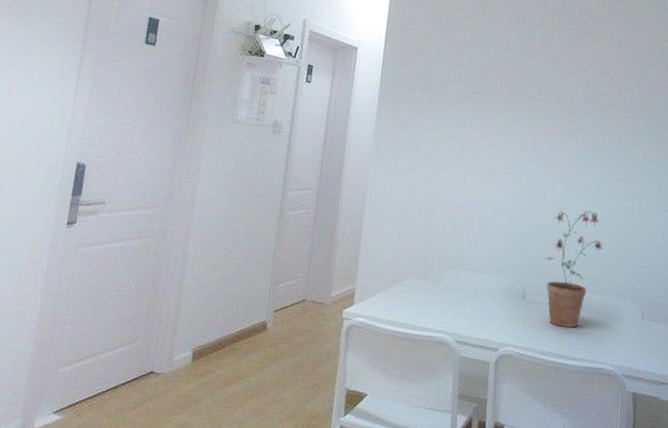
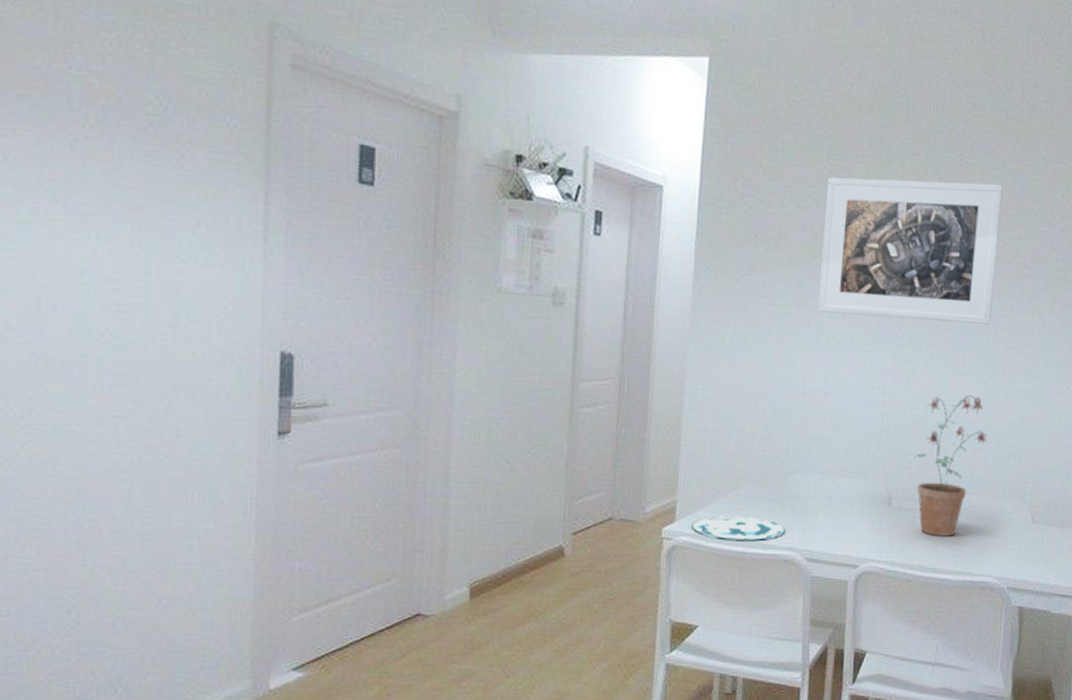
plate: none [366,302,440,324] -> present [692,516,786,540]
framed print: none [469,42,611,155] -> present [818,177,1003,325]

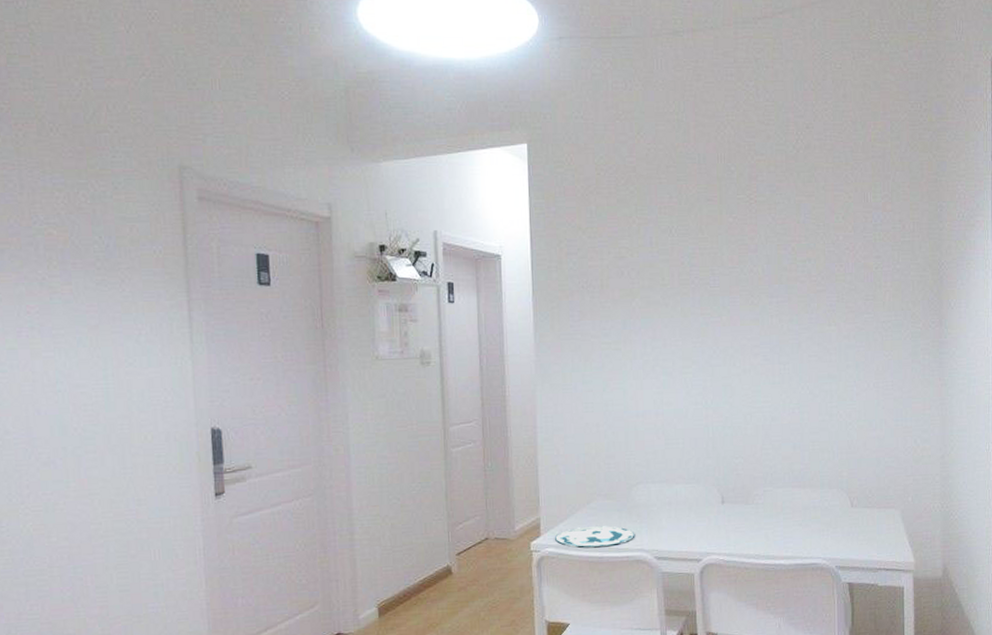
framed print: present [818,177,1003,325] -> none [637,216,792,344]
potted plant: present [913,395,988,536] -> none [738,401,803,527]

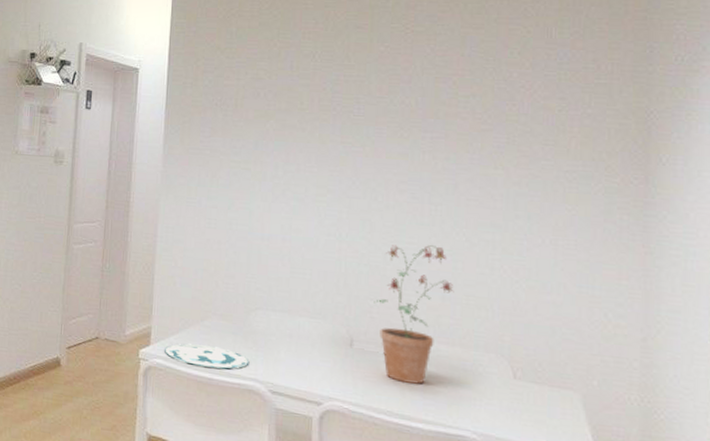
potted plant: none [738,401,803,527] -> present [374,245,454,384]

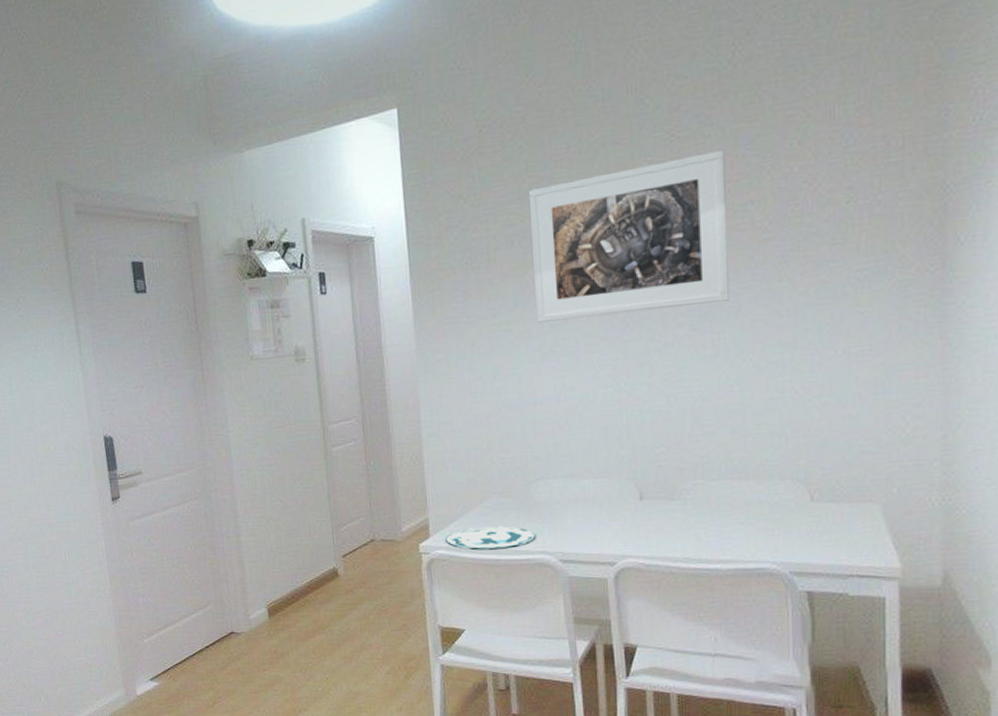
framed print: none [273,48,452,178] -> present [528,150,729,323]
potted plant: present [374,245,454,384] -> none [660,378,744,527]

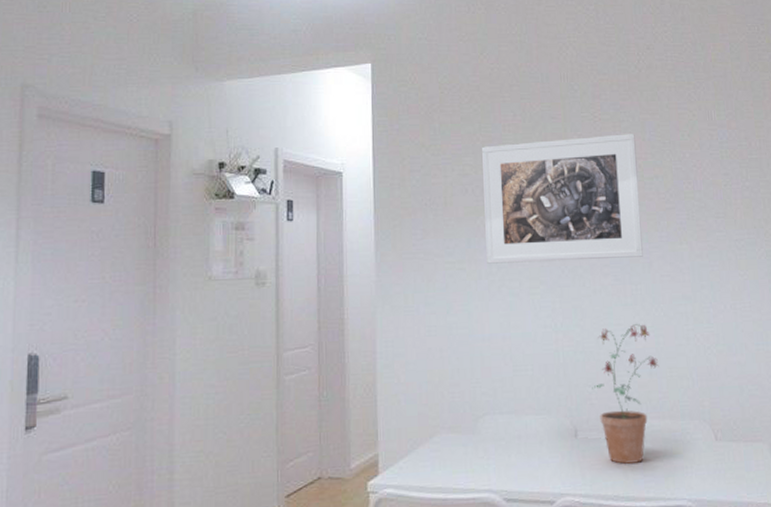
plate: present [445,526,536,549] -> none [394,463,482,488]
potted plant: none [660,378,744,527] -> present [592,324,659,464]

